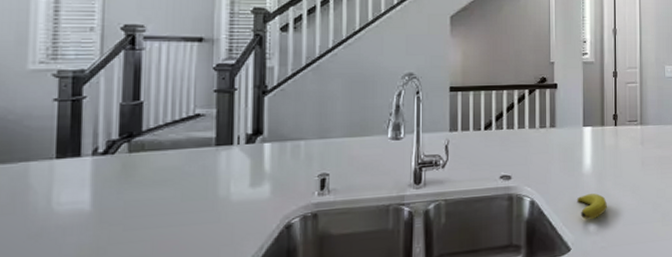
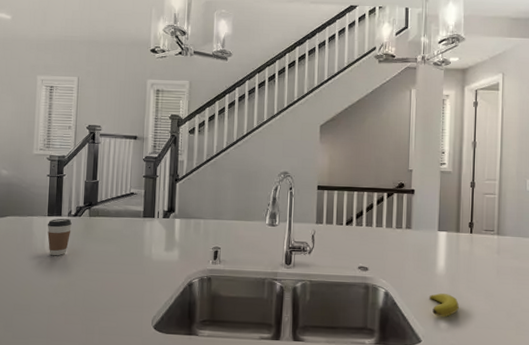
coffee cup: none [55,158,99,216] -> present [47,218,72,256]

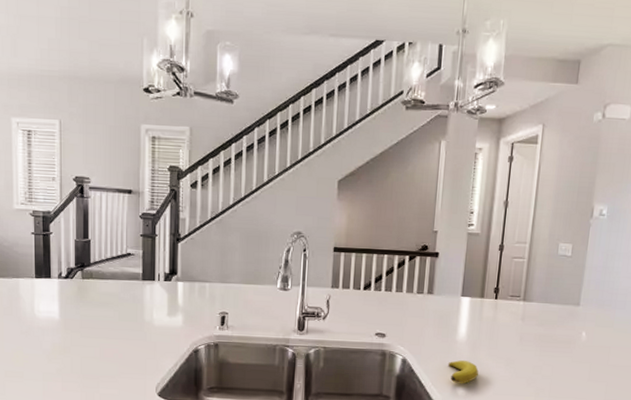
coffee cup: present [47,218,72,256] -> none [35,280,63,321]

